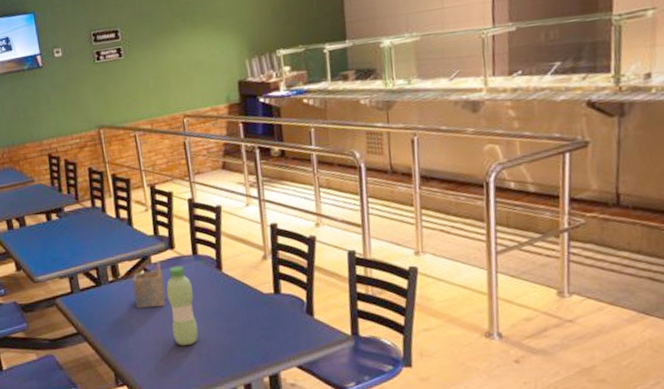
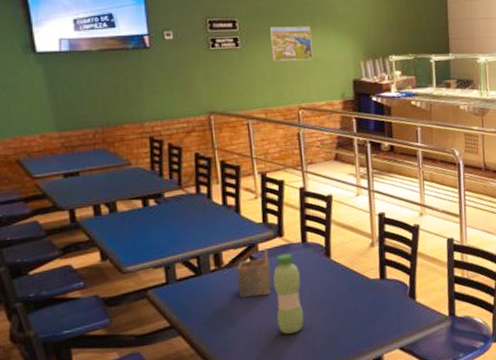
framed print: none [151,27,195,70] -> present [270,26,313,62]

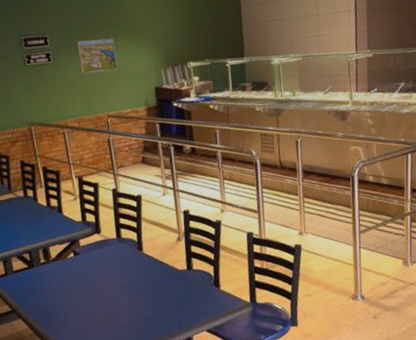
napkin holder: present [236,249,273,297] -> none [62,244,94,286]
water bottle: present [273,253,304,334] -> none [94,248,123,318]

